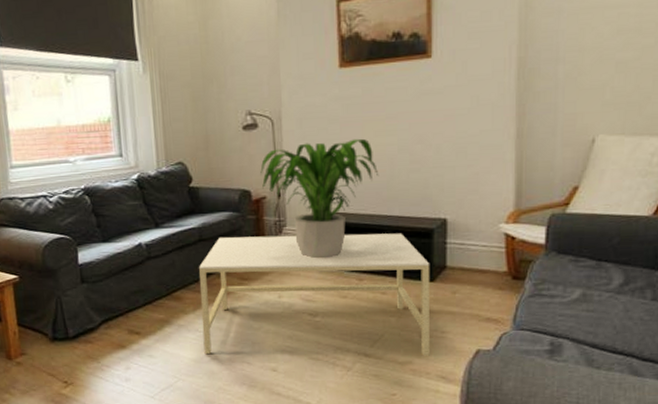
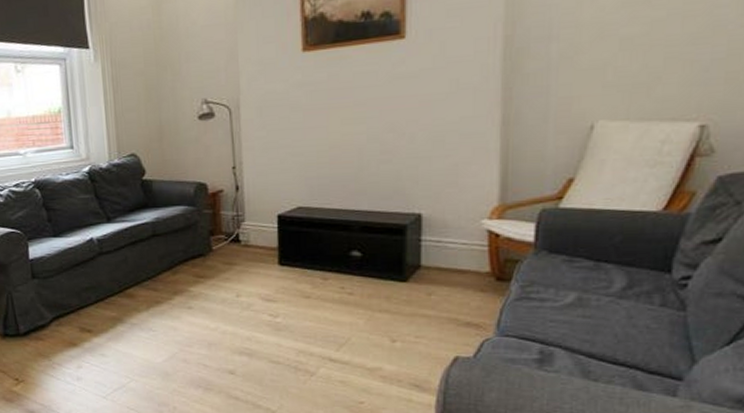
coffee table: present [199,233,430,356] -> none [152,229,403,362]
potted plant: present [260,138,379,259] -> none [217,127,346,256]

